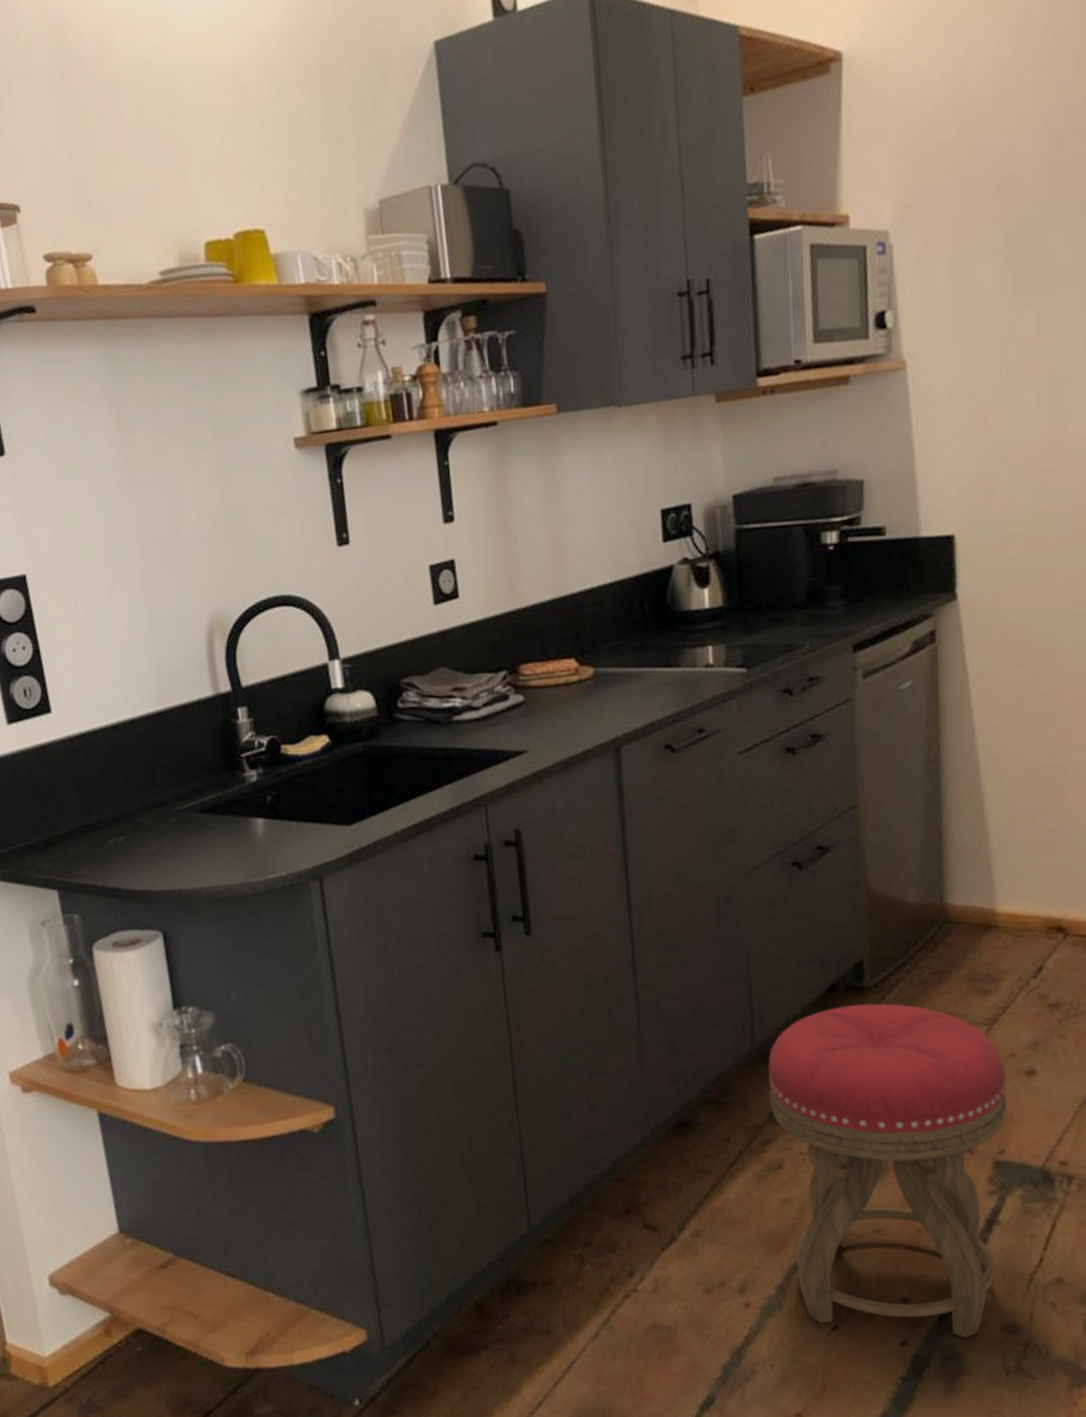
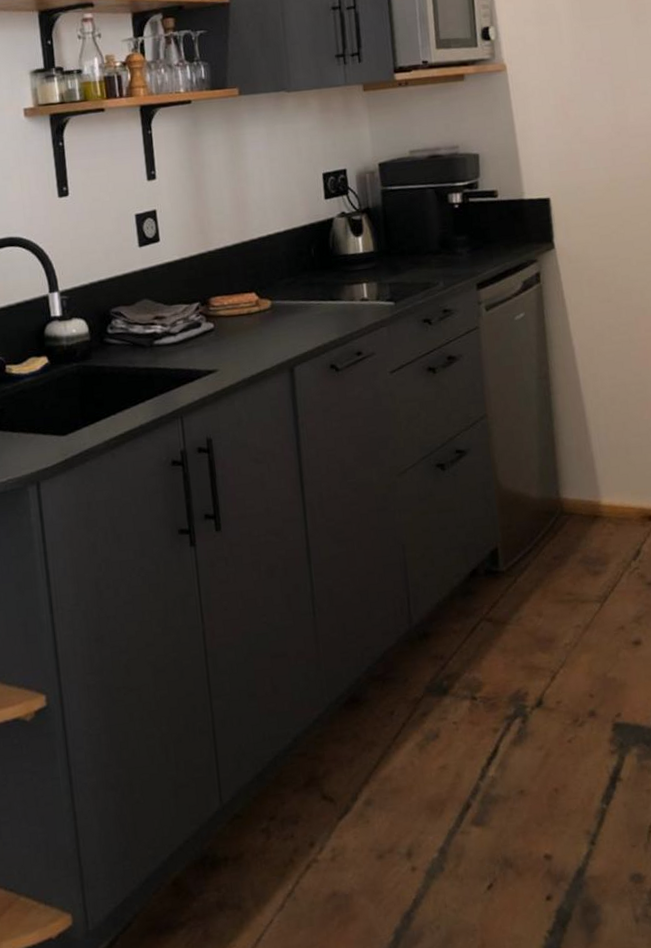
stool: present [767,1003,1008,1338] -> none [423,585,621,890]

